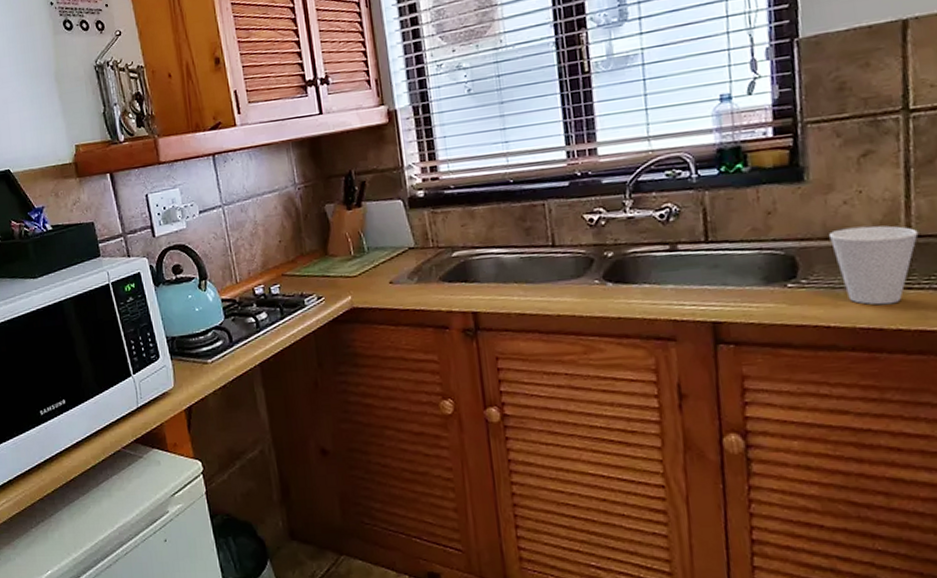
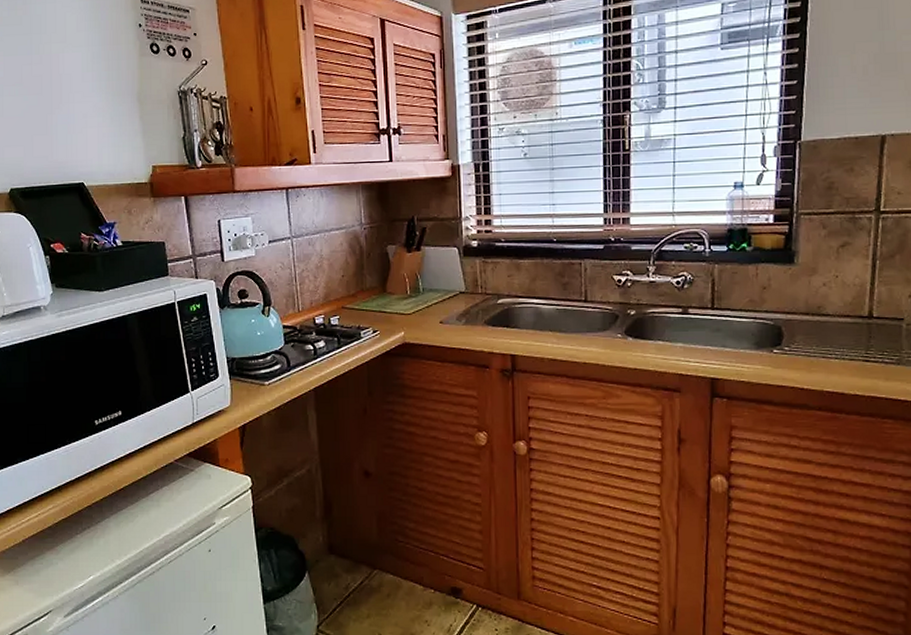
cup: present [828,225,919,305] -> none [809,306,878,373]

